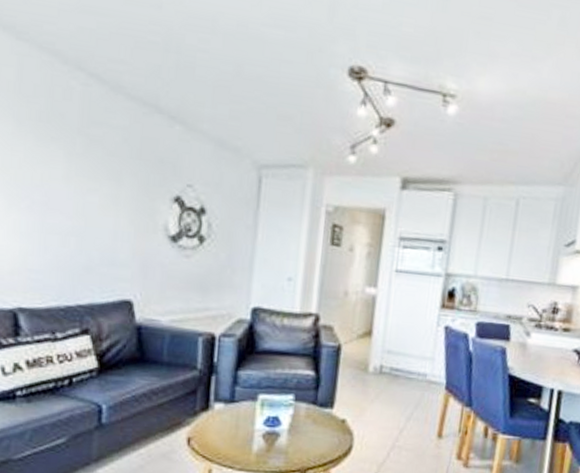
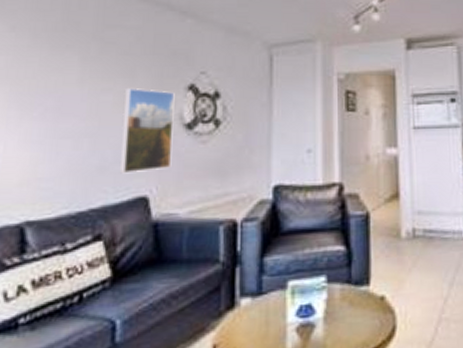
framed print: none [106,191,161,277] -> present [120,87,175,174]

